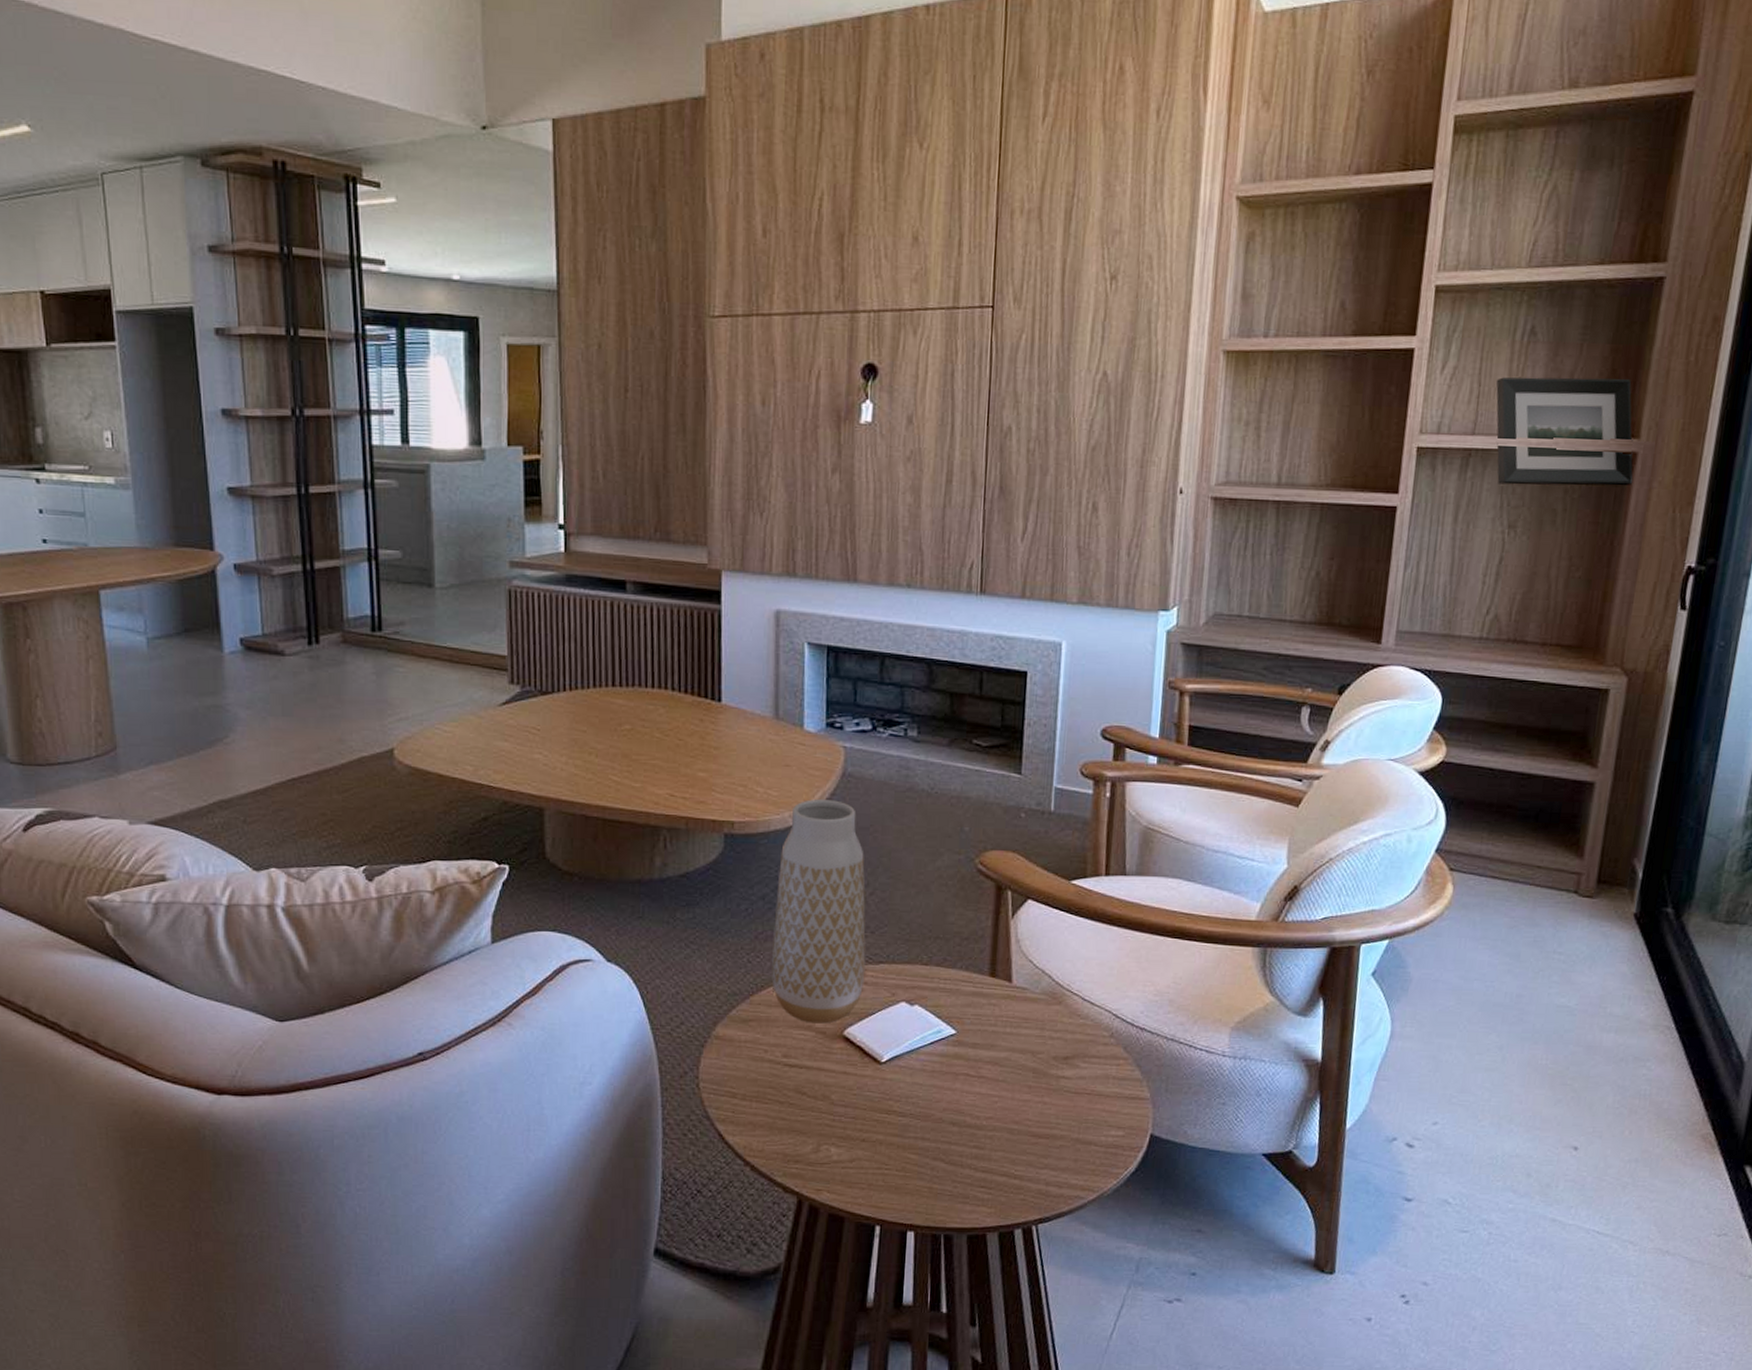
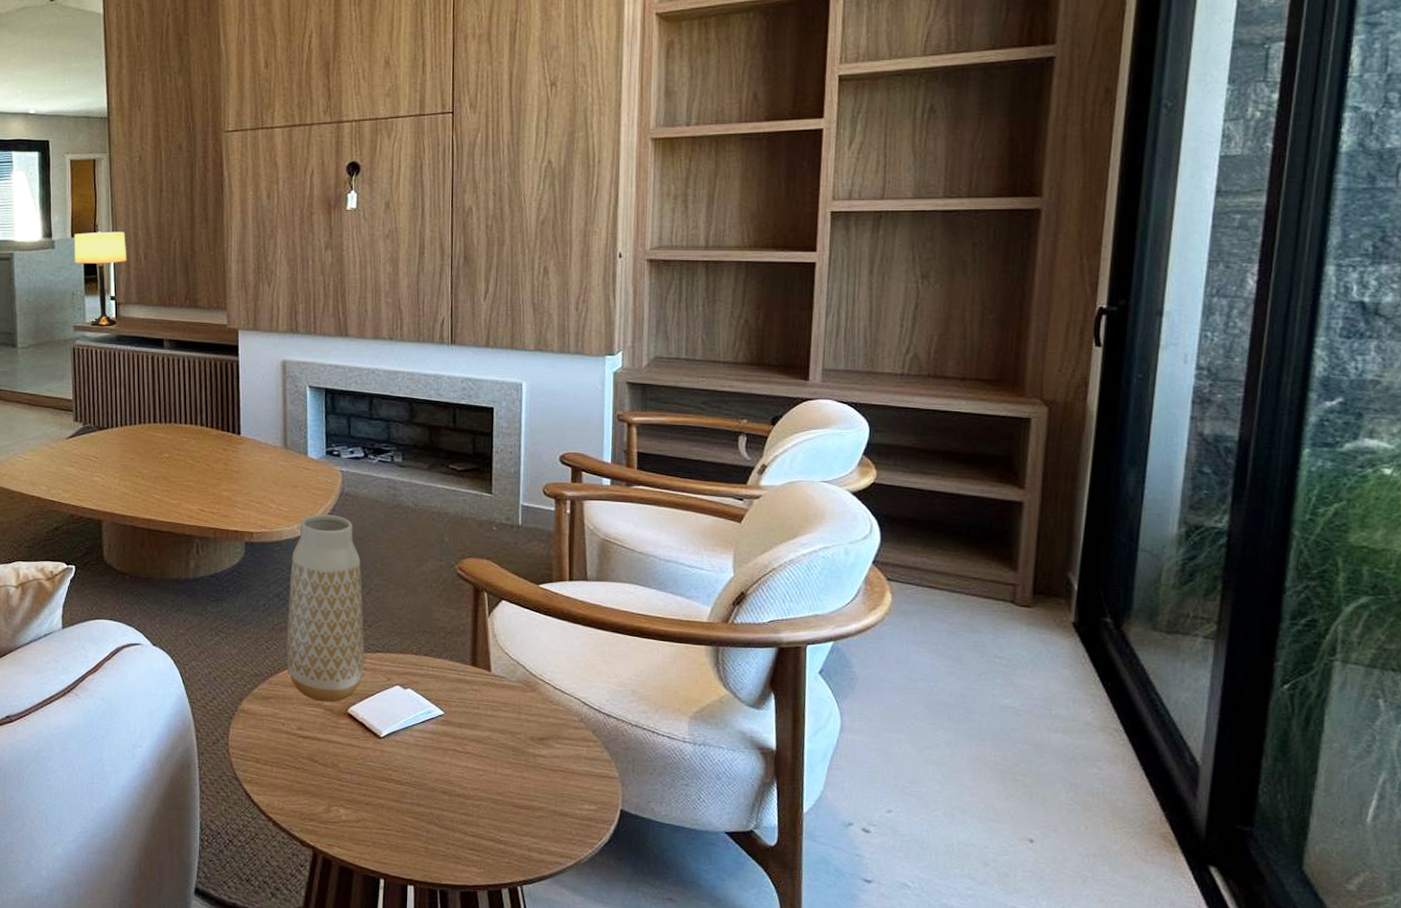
table lamp: none [512,439,581,564] -> present [75,231,127,327]
picture frame: present [1496,377,1633,486] -> none [901,145,1039,241]

